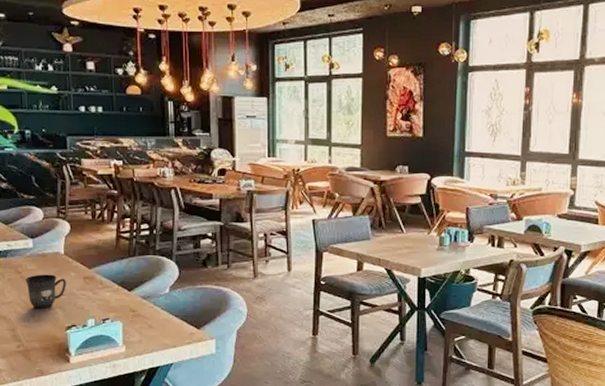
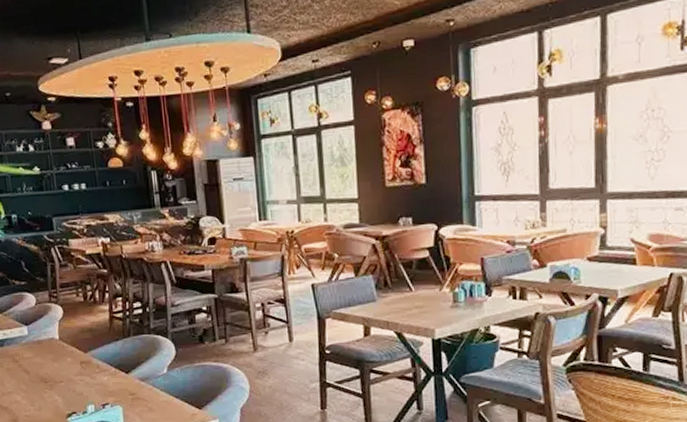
mug: present [25,274,67,309] -> none [23,361,64,398]

